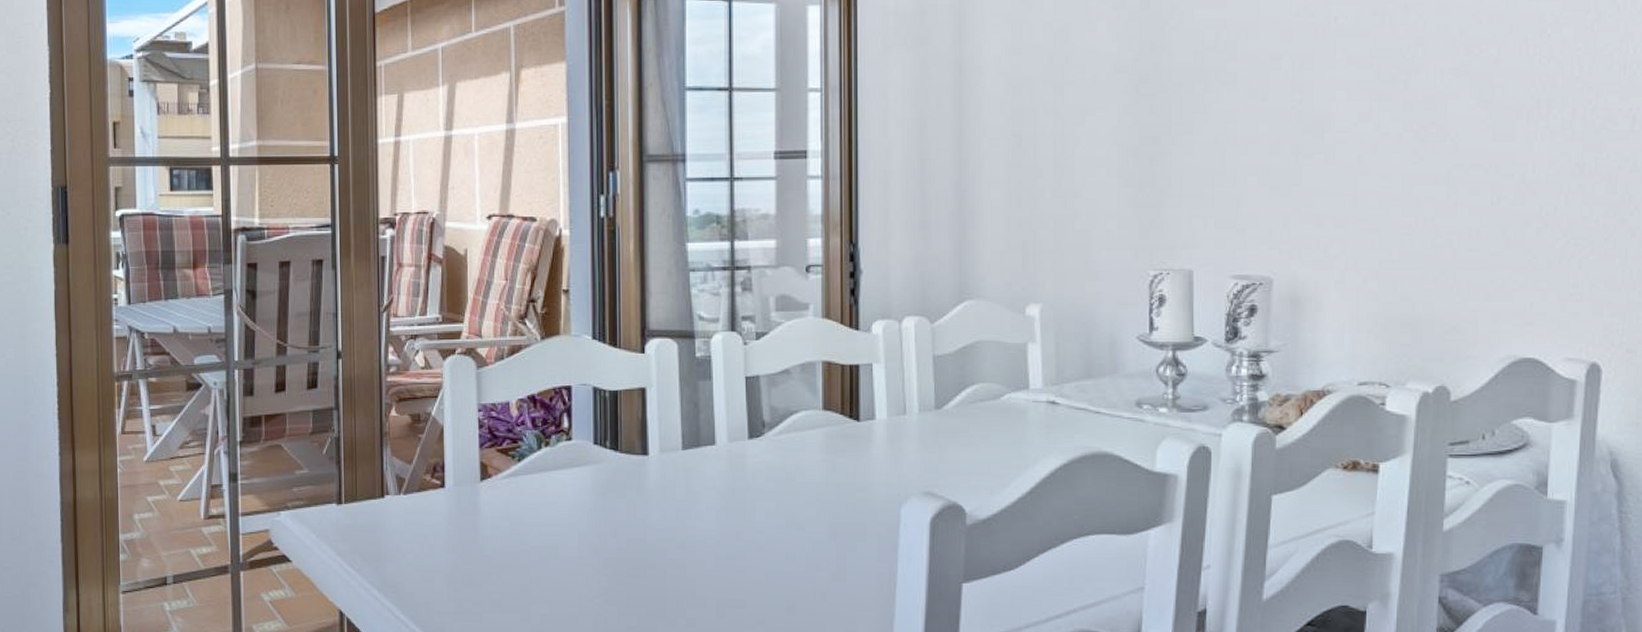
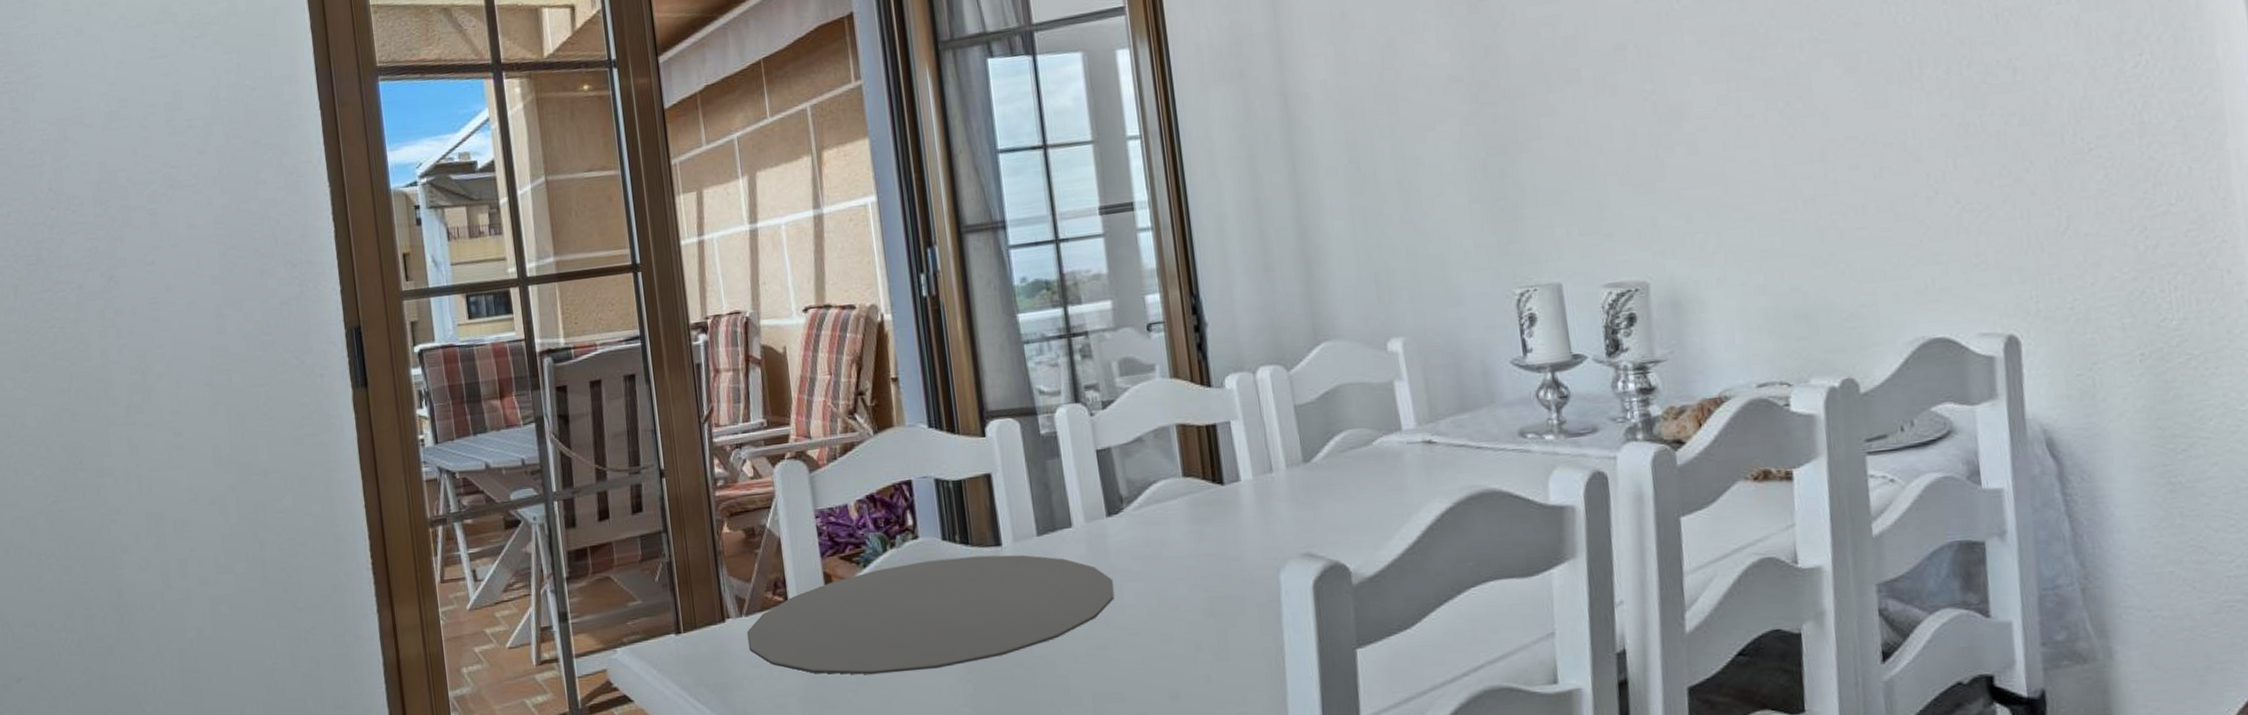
placemat: none [403,461,748,561] -> present [747,554,1114,675]

